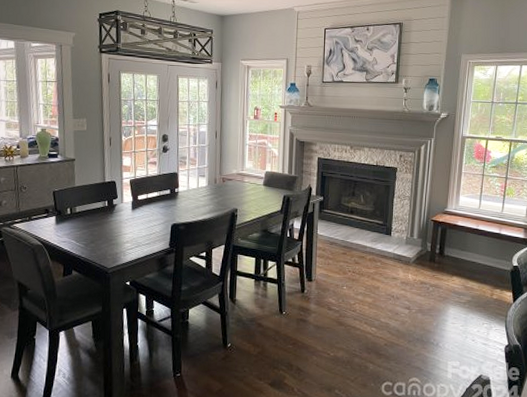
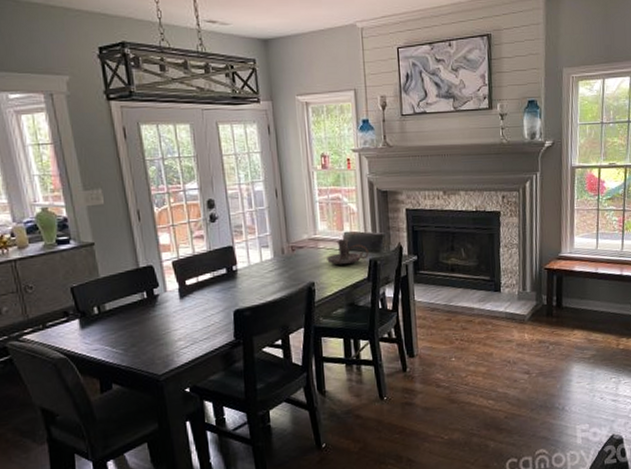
candle holder: none [249,177,284,198] -> present [327,239,369,265]

